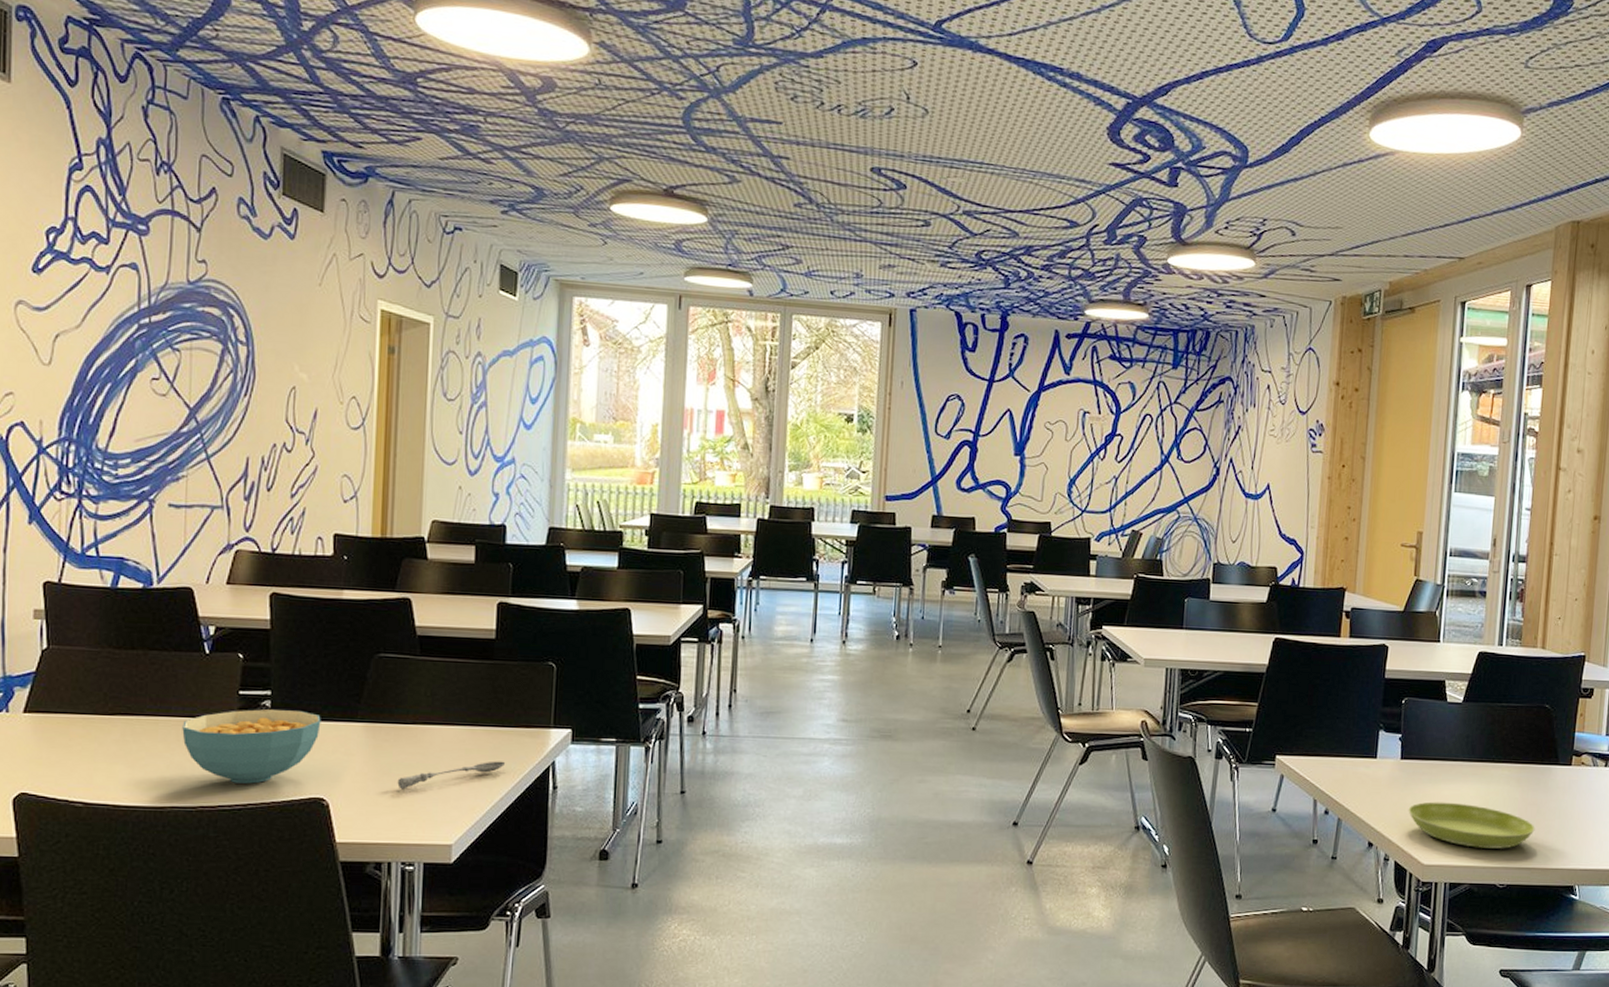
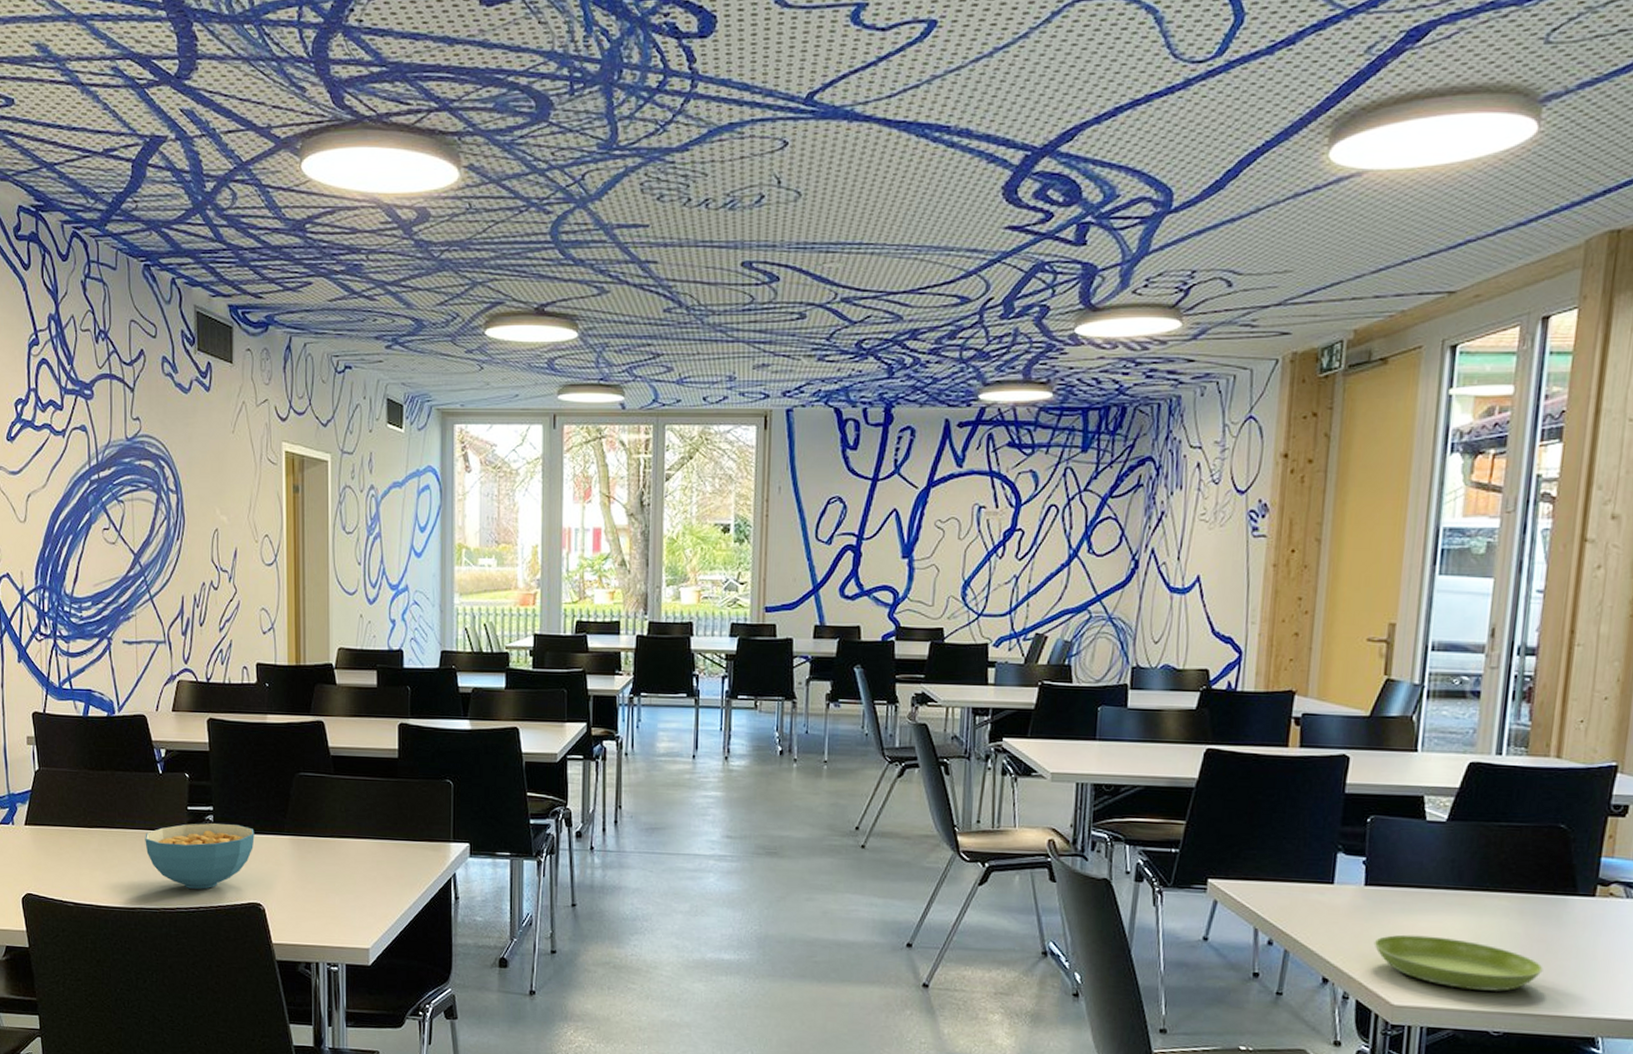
soupspoon: present [397,761,506,790] -> none [320,872,413,897]

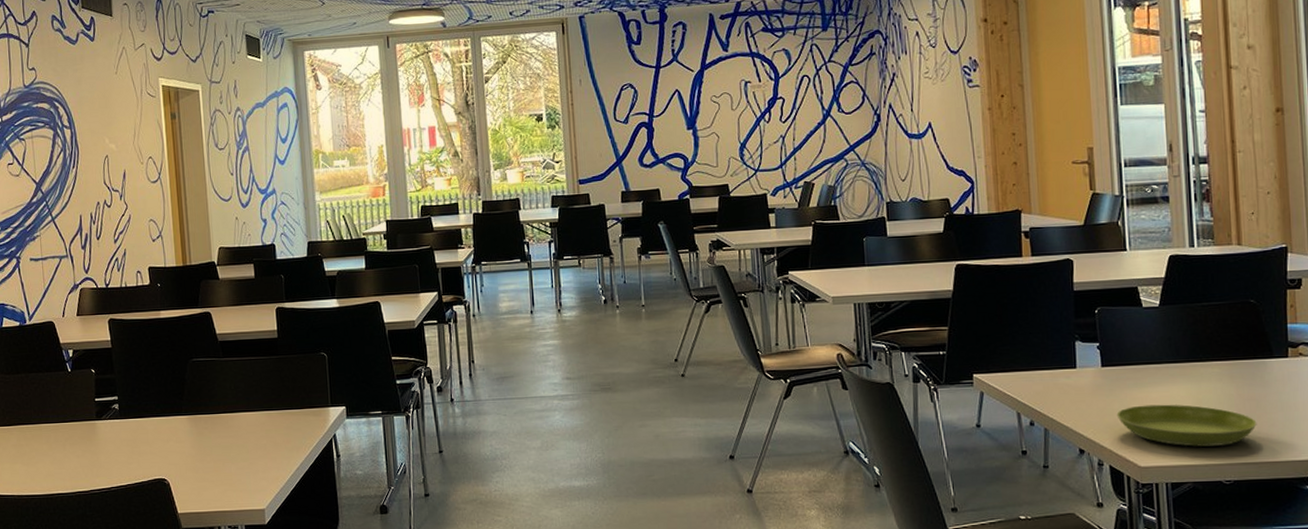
cereal bowl: present [145,823,255,889] -> none [58,410,157,472]

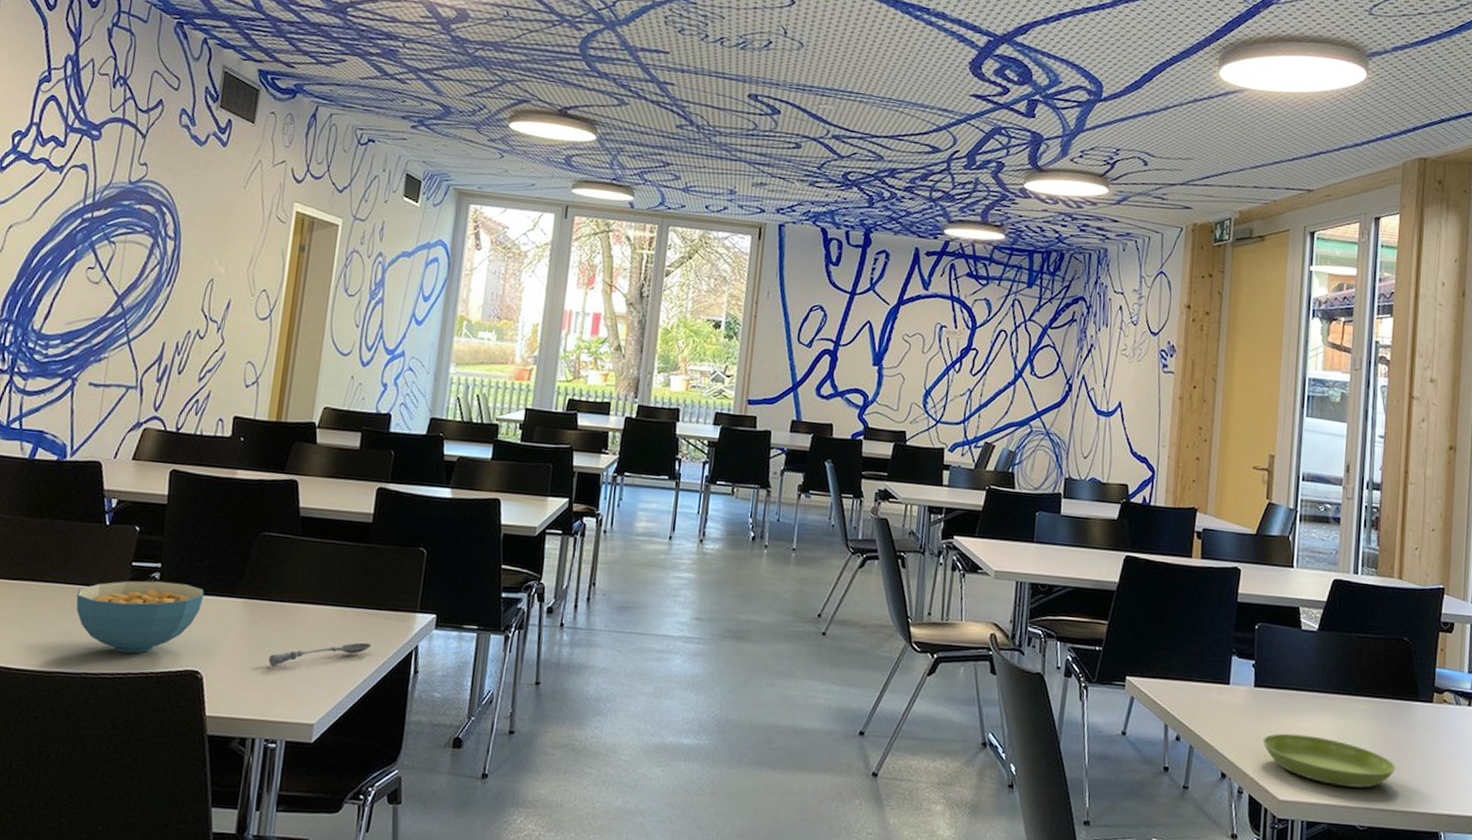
cereal bowl: none [58,410,157,472] -> present [76,580,204,654]
soupspoon: none [218,437,298,467] -> present [268,642,372,667]

